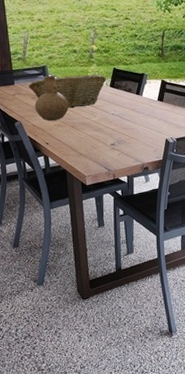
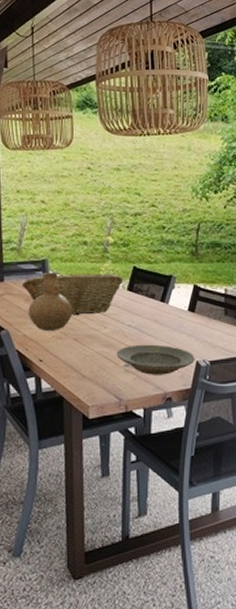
plate: none [104,127,165,151] -> present [116,344,195,375]

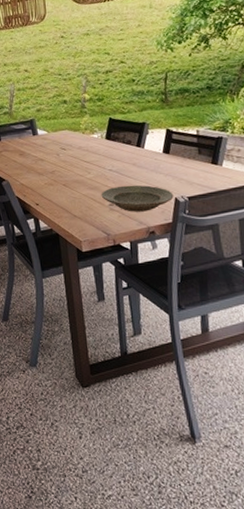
fruit basket: present [21,273,124,315] -> none [15,126,102,164]
vase: present [28,272,73,330] -> none [22,129,60,179]

